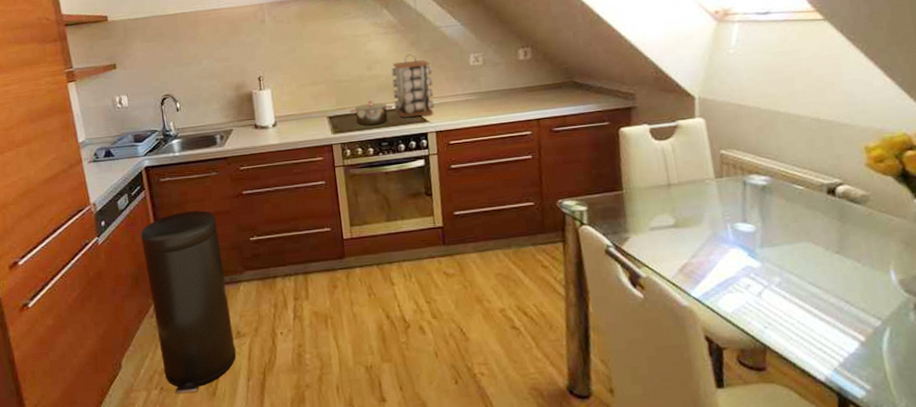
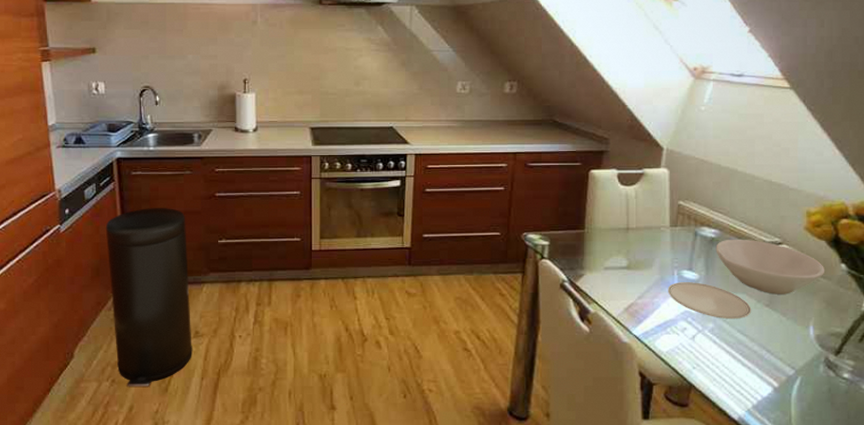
cooking pot: present [349,100,393,126] -> none [332,116,376,141]
spice rack: present [391,53,435,118] -> none [377,74,419,138]
plate: none [722,234,821,271] -> present [667,282,752,320]
bowl: none [769,183,898,240] -> present [716,239,825,295]

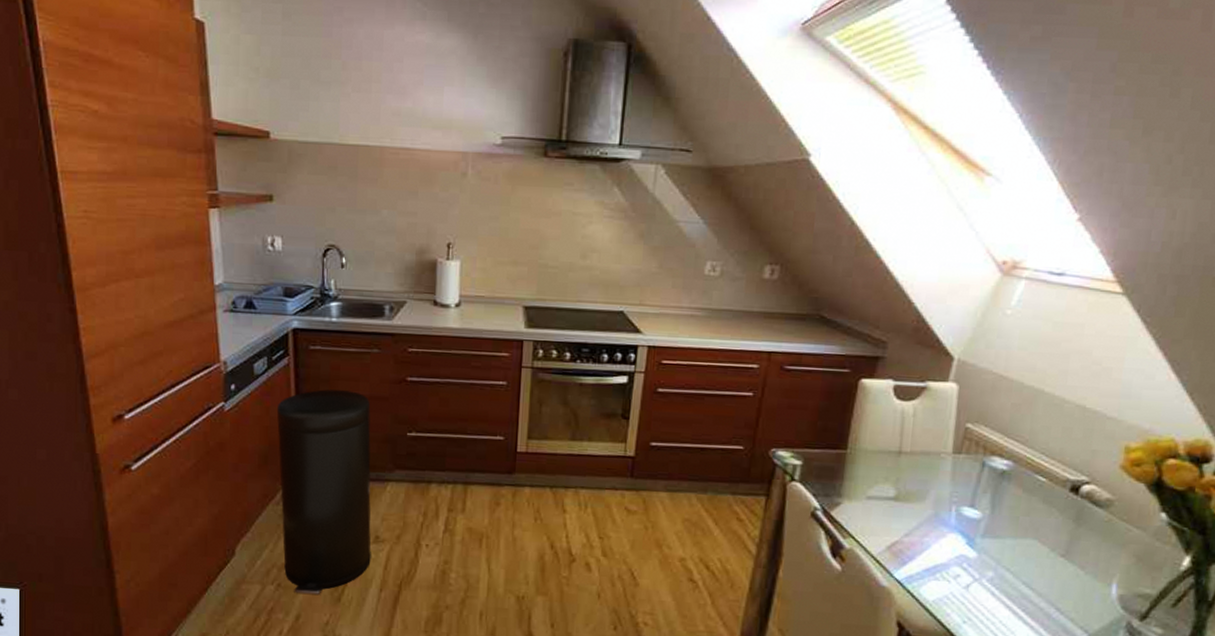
plate: present [667,282,752,320] -> none [941,520,1043,569]
bowl: present [716,239,825,295] -> none [1006,473,1141,544]

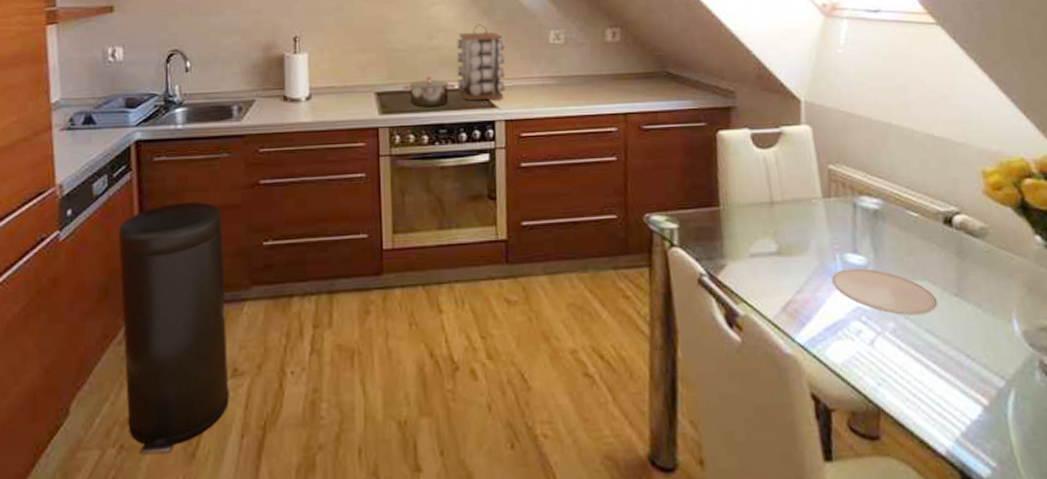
cooking pot: none [550,295,603,327] -> present [402,76,455,108]
spice rack: none [604,247,659,325] -> present [456,23,506,101]
plate: none [941,520,1043,569] -> present [830,268,939,316]

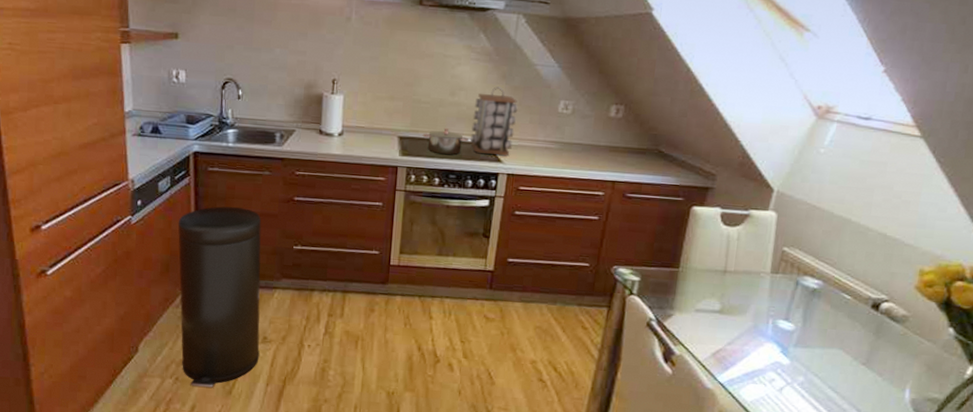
plate: present [830,268,939,316] -> none [759,331,847,375]

